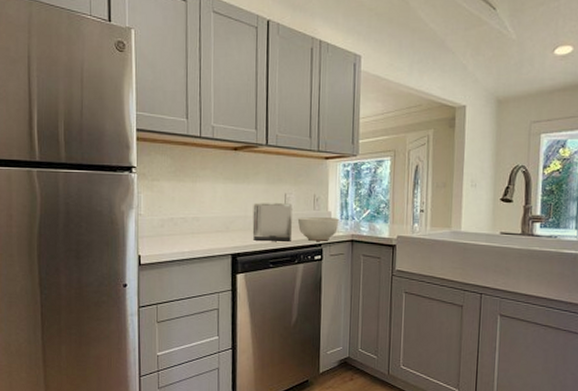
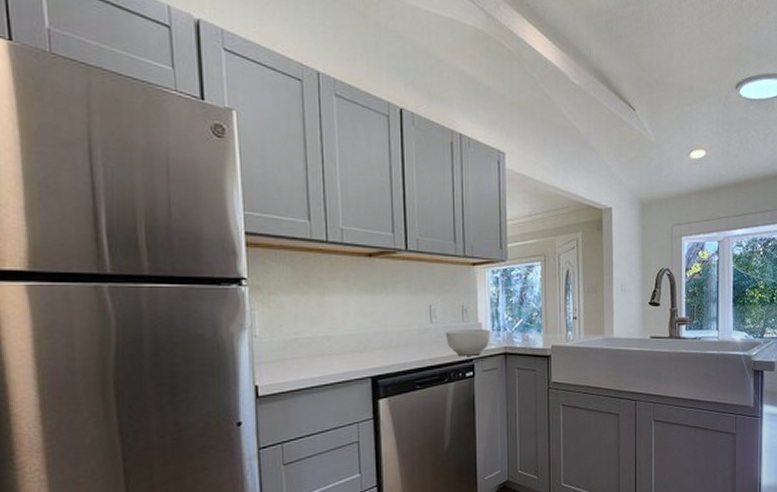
toaster: present [252,203,293,242] -> none [394,316,441,361]

